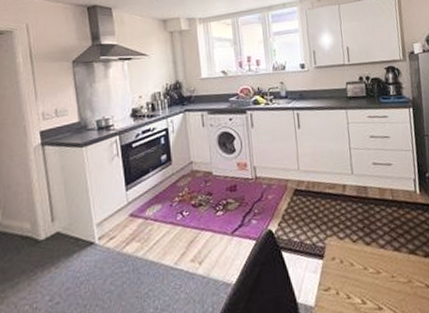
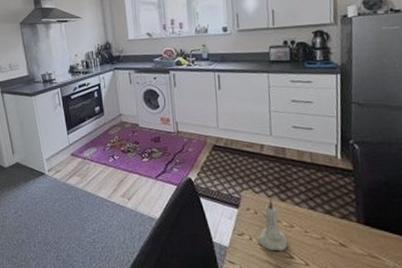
candle: none [343,244,376,304] -> present [256,199,288,250]

